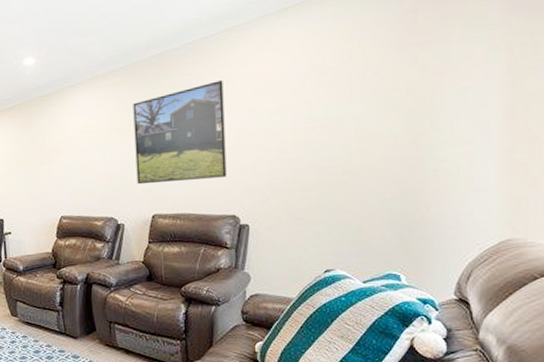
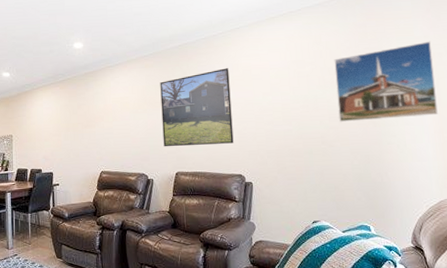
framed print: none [367,27,512,145] -> present [334,41,438,122]

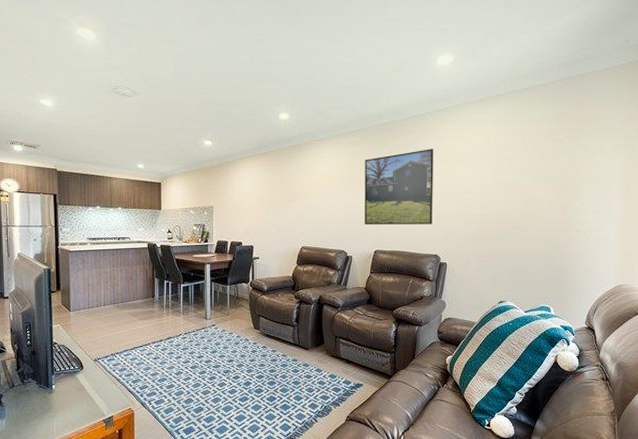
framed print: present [334,41,438,122] -> none [534,133,628,208]

